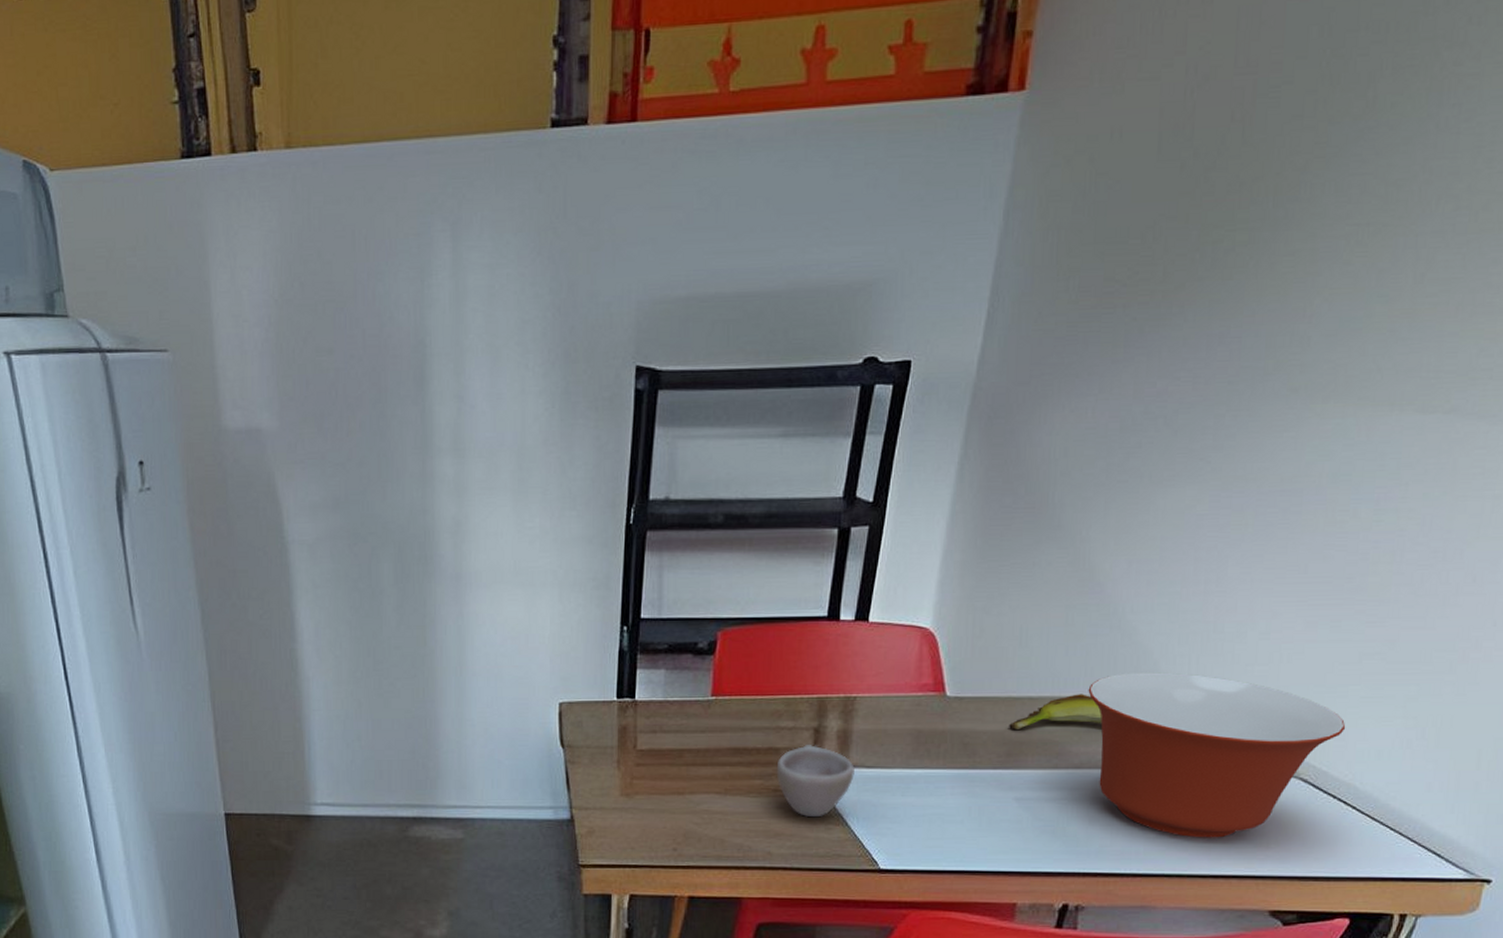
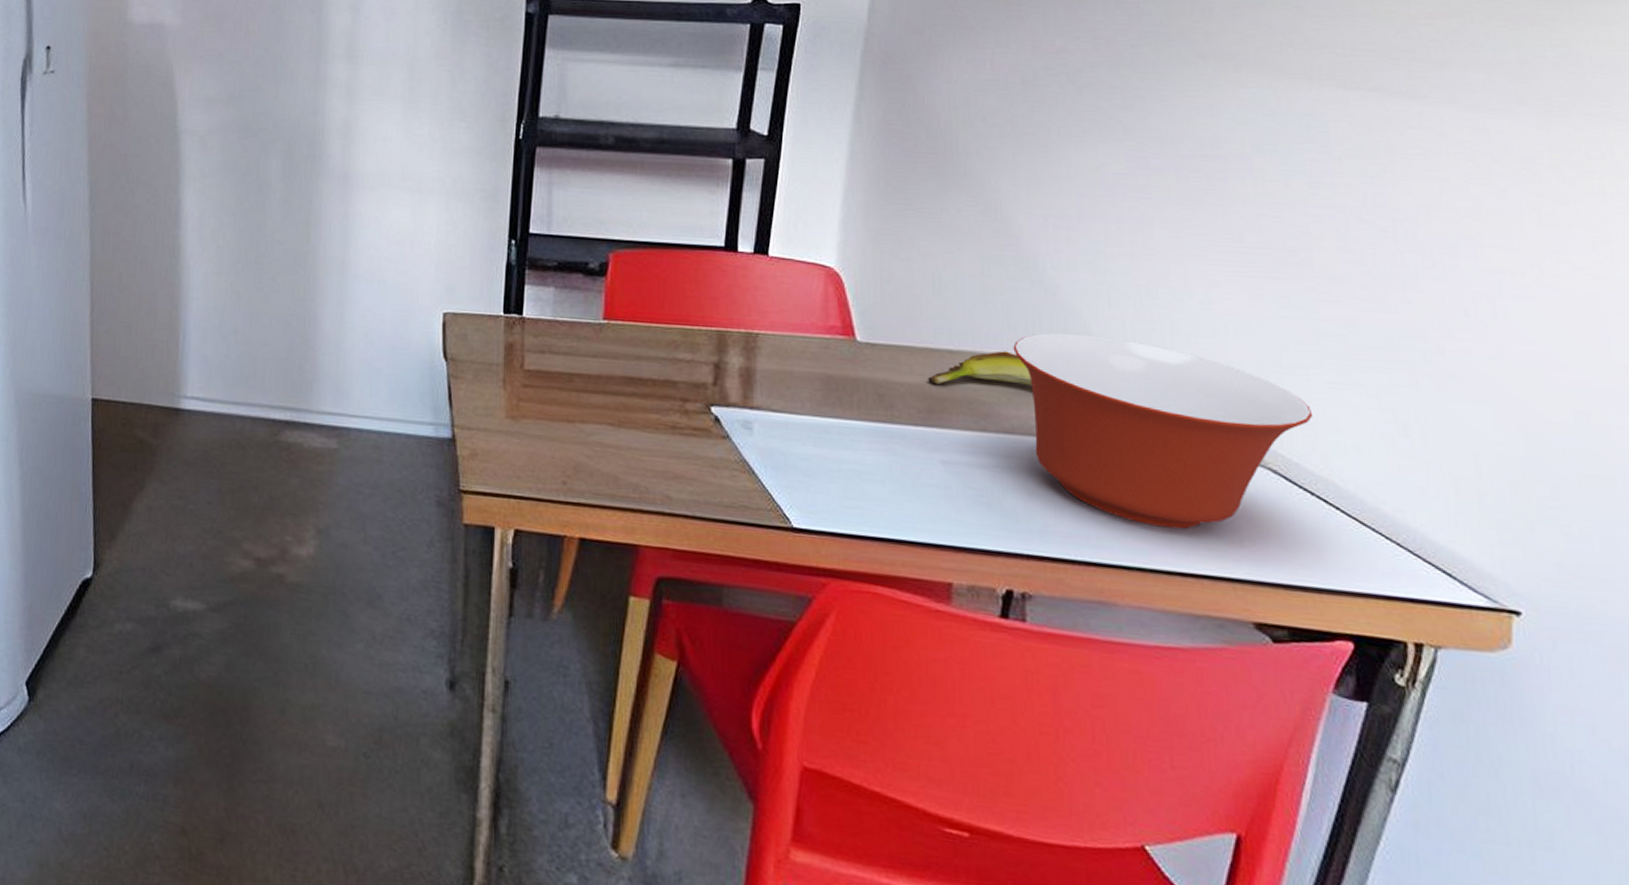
cup: present [776,744,855,818] -> none [674,379,760,462]

